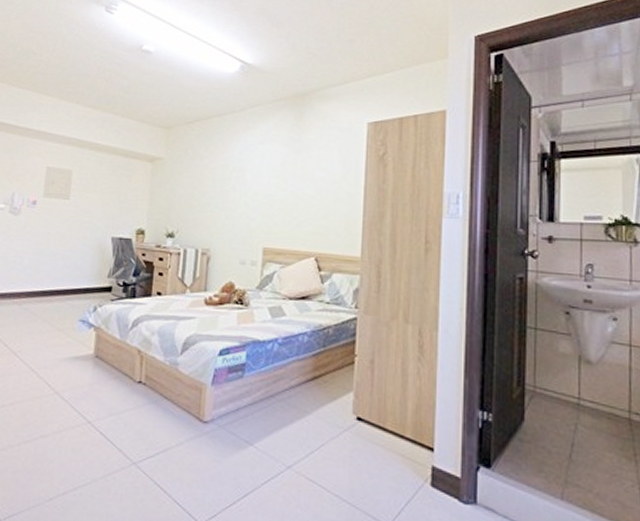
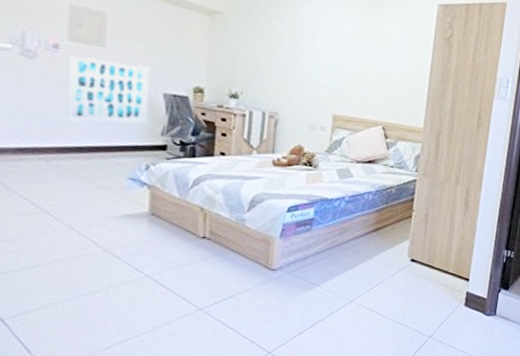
wall art: none [37,210,101,267] -> present [67,55,149,123]

